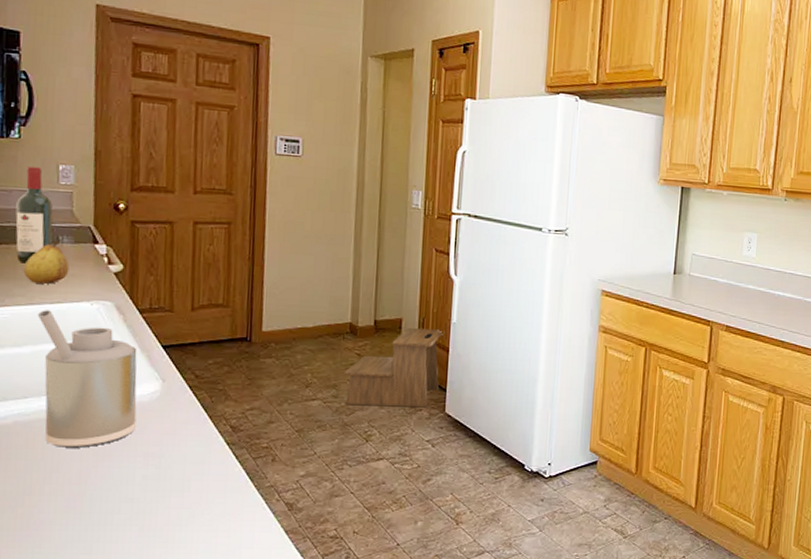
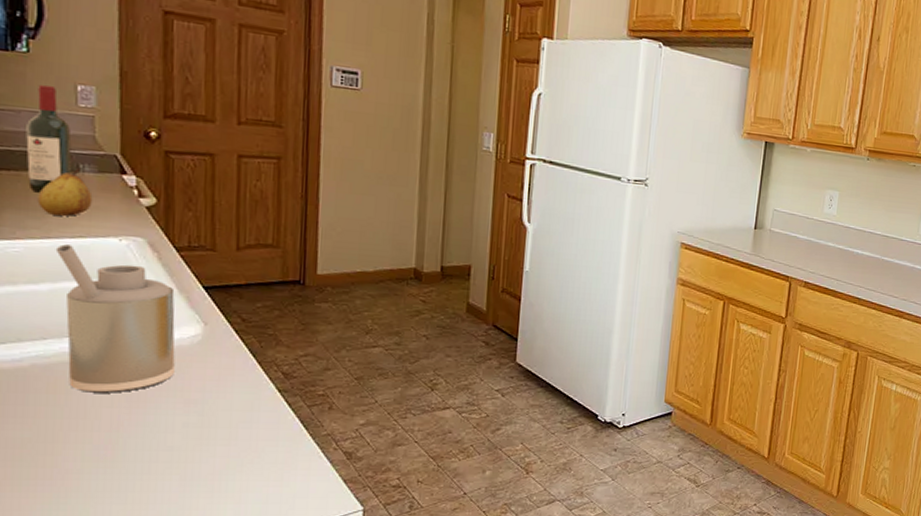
step stool: present [345,328,443,408] -> none [408,275,515,357]

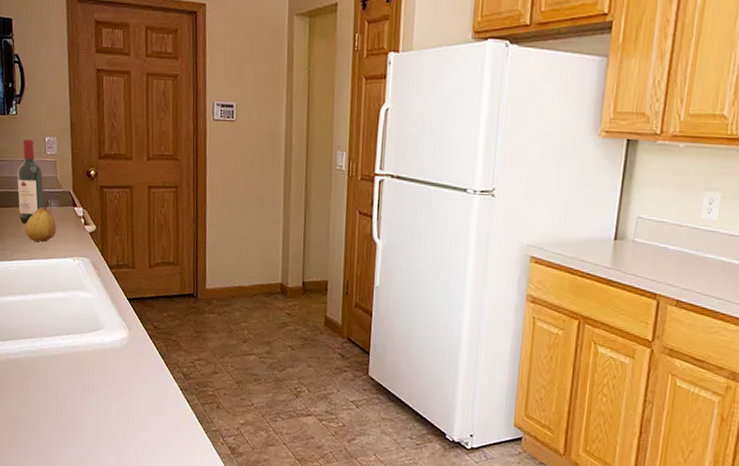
soap dispenser: present [55,244,175,393] -> none [36,264,111,383]

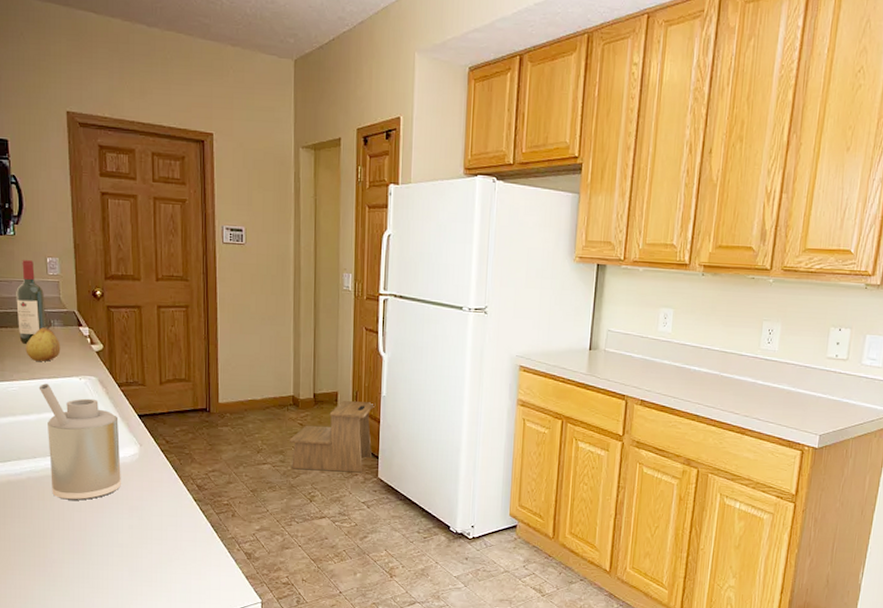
soap dispenser: none [36,264,111,383] -> present [39,384,121,501]
step stool: none [277,290,367,369] -> present [290,401,374,473]

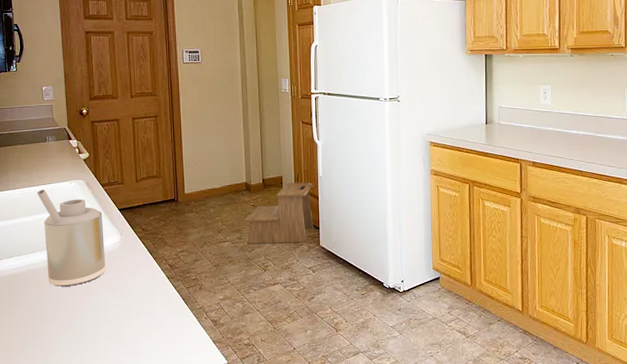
wine bottle: present [16,260,47,344] -> none [18,90,43,158]
fruit: present [25,323,61,361] -> none [26,139,54,171]

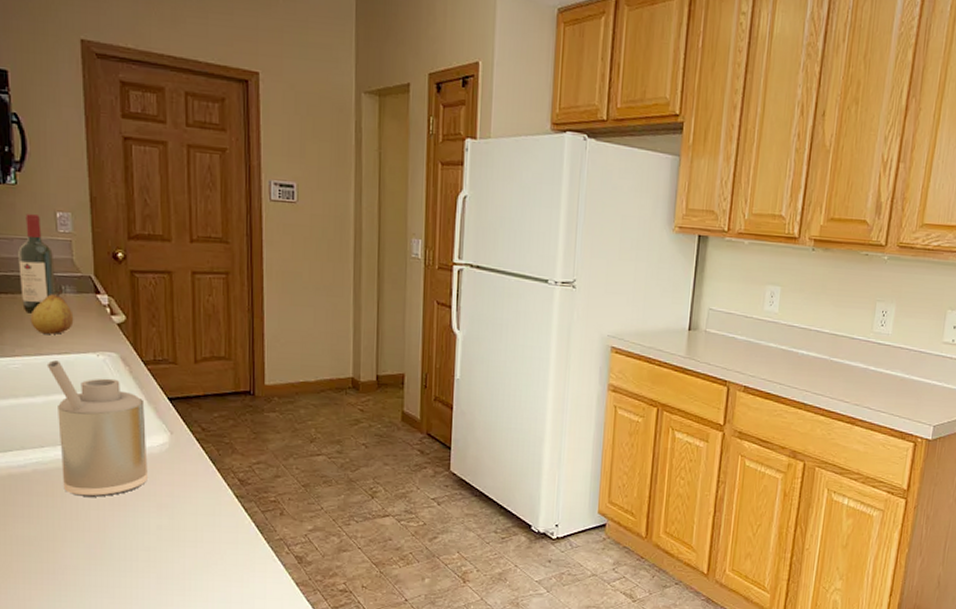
wine bottle: none [18,90,43,158] -> present [18,214,57,314]
fruit: none [26,139,54,171] -> present [30,289,74,334]
step stool: present [245,182,313,244] -> none [348,384,447,466]

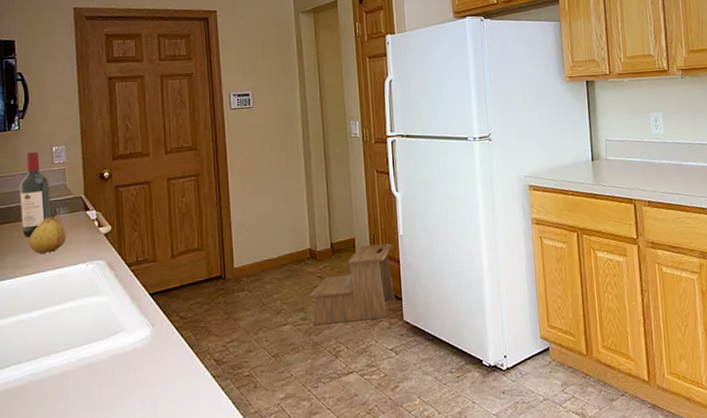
soap dispenser: present [47,360,148,497] -> none [42,275,132,401]
step stool: none [348,384,447,466] -> present [310,243,395,326]

